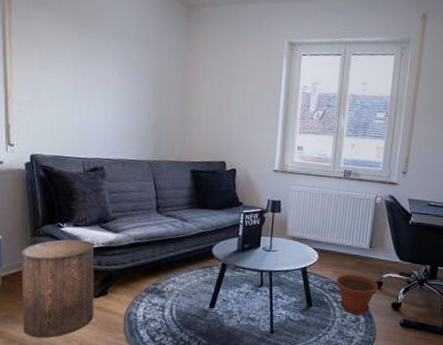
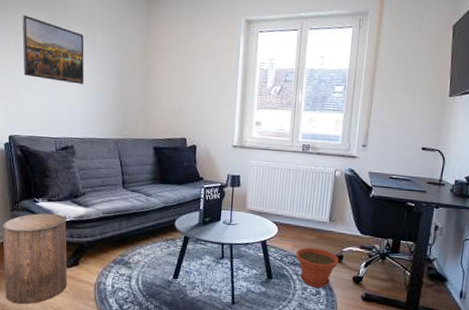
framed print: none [47,24,117,102] -> present [22,15,85,84]

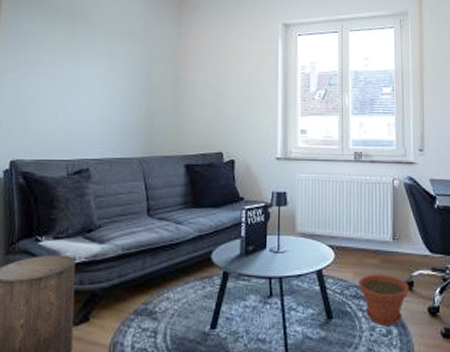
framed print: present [22,15,85,84] -> none [33,26,106,97]

